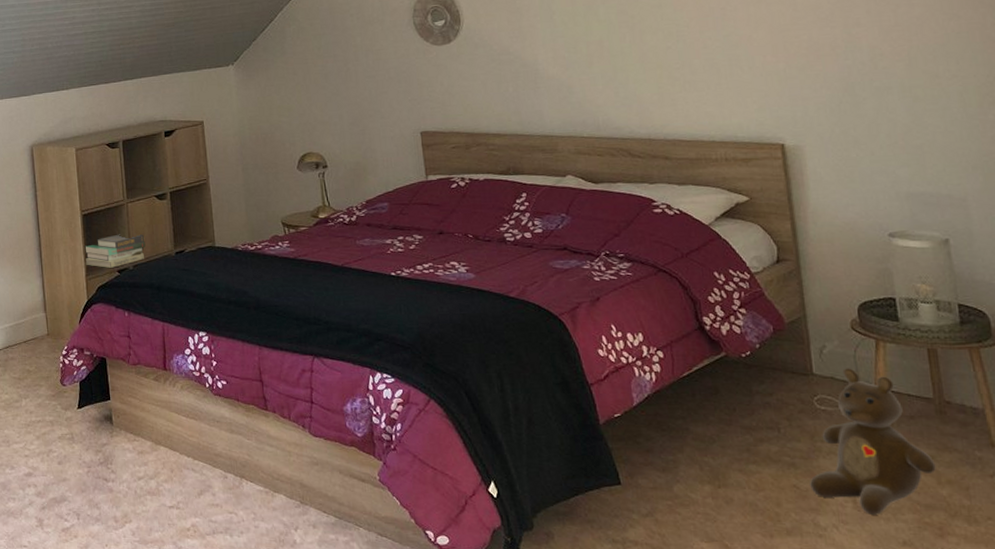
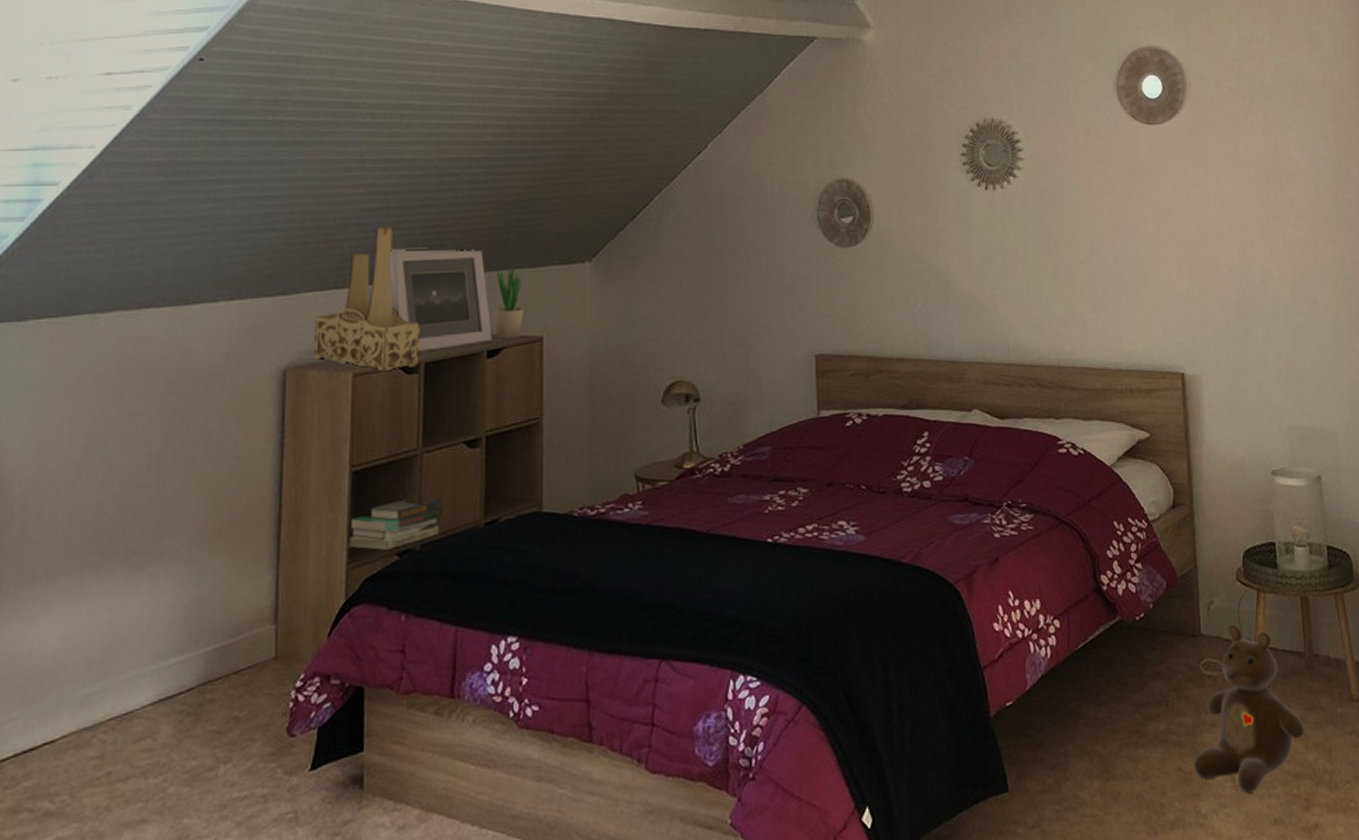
decorative basket: none [47,44,118,147] -> present [314,224,420,372]
picture frame: none [91,58,167,134] -> present [389,247,492,353]
potted plant: none [166,70,188,124] -> present [494,266,524,340]

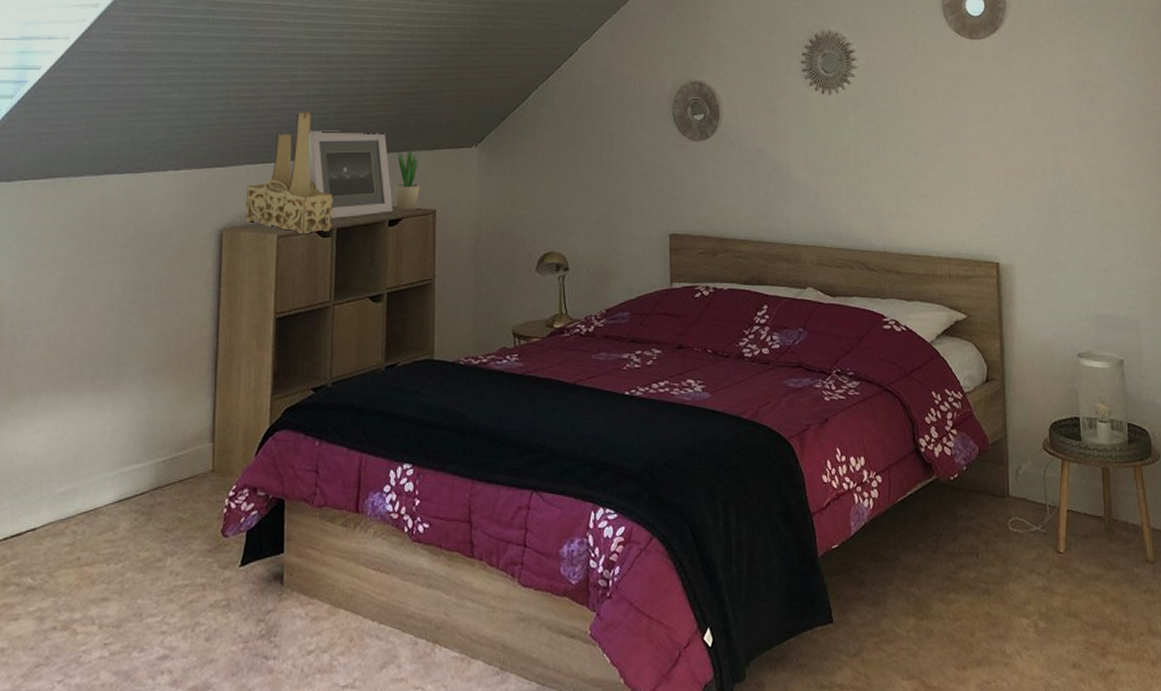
books: present [349,497,443,550] -> none [273,342,351,385]
teddy bear: present [1193,624,1305,793] -> none [1000,489,1103,638]

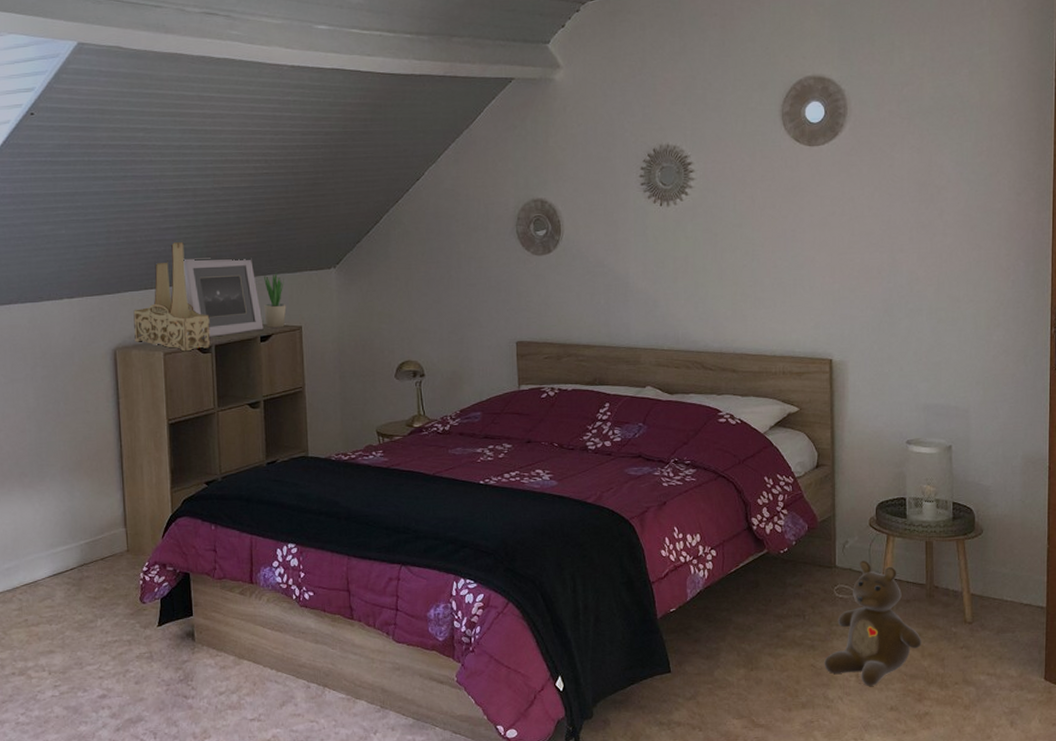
teddy bear: none [1000,489,1103,638] -> present [824,560,922,686]

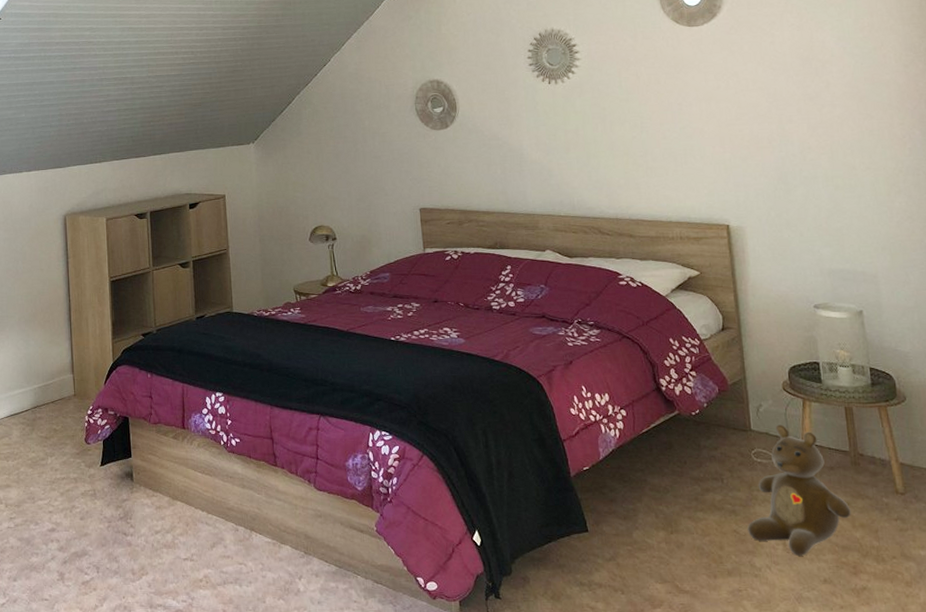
decorative basket: present [133,240,211,352] -> none [81,121,146,217]
picture frame: present [183,257,264,337] -> none [123,135,192,205]
potted plant: present [264,272,287,329] -> none [192,147,212,197]

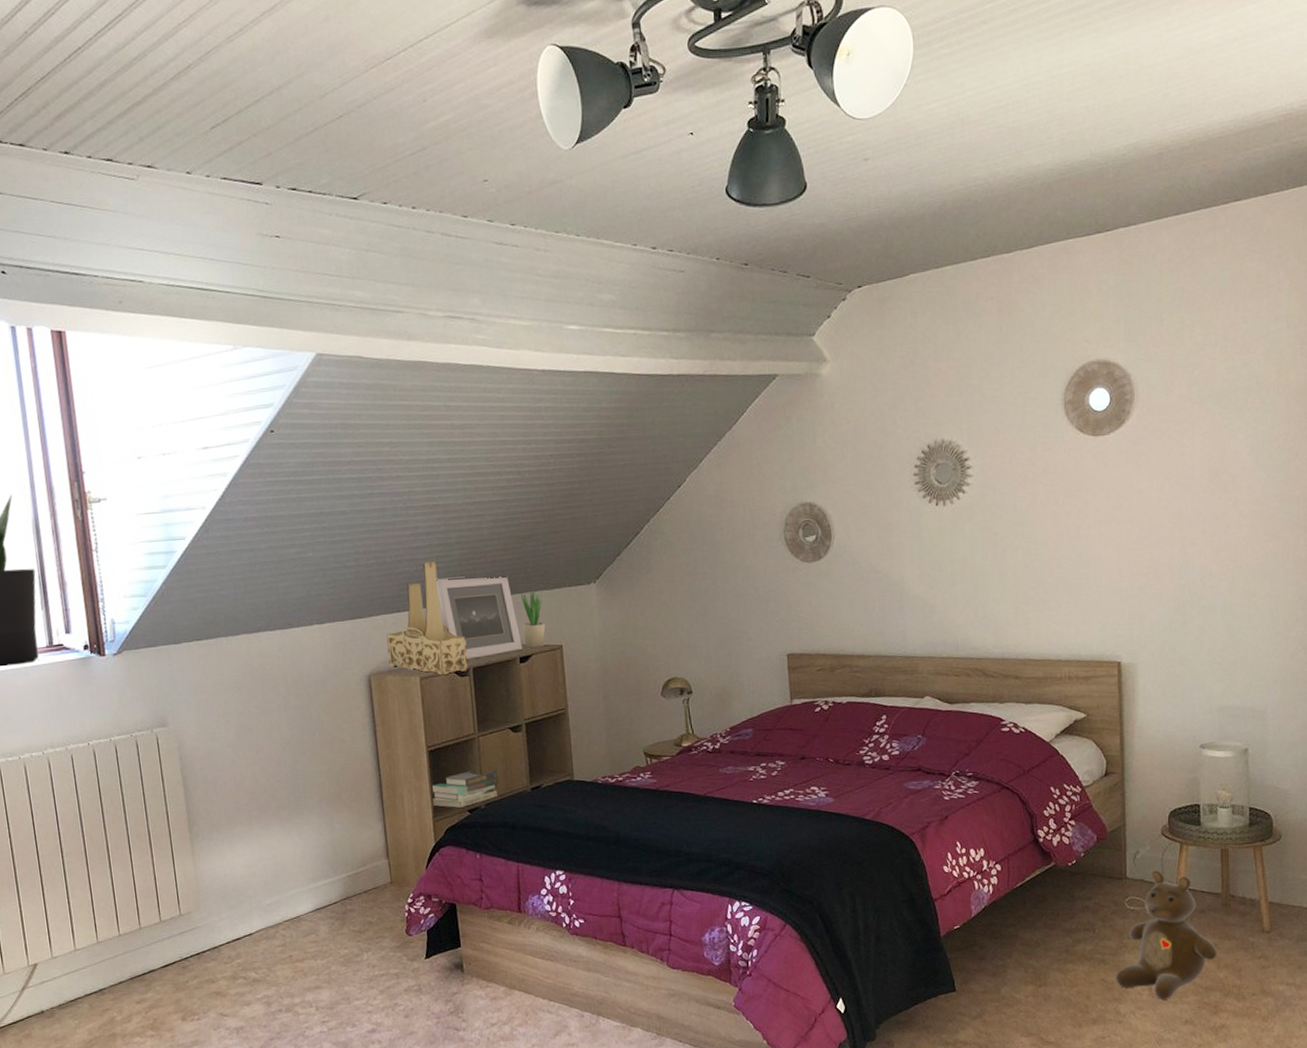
decorative basket: none [81,121,146,217] -> present [387,559,468,676]
books: none [112,299,169,332] -> present [432,769,499,808]
picture frame: none [123,135,192,205] -> present [436,575,523,660]
potted plant: none [192,147,212,197] -> present [521,589,546,649]

